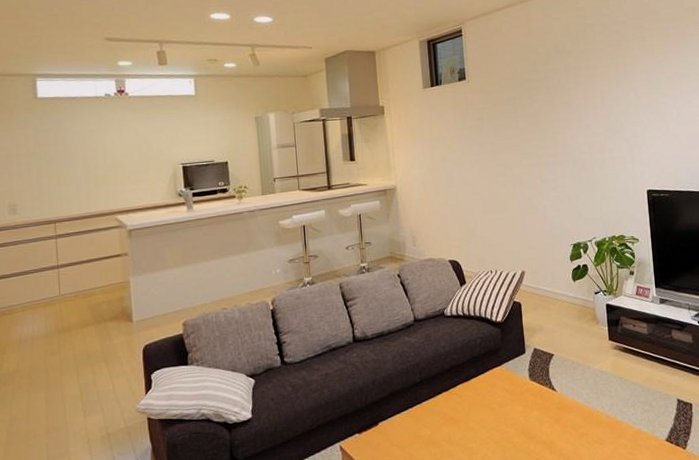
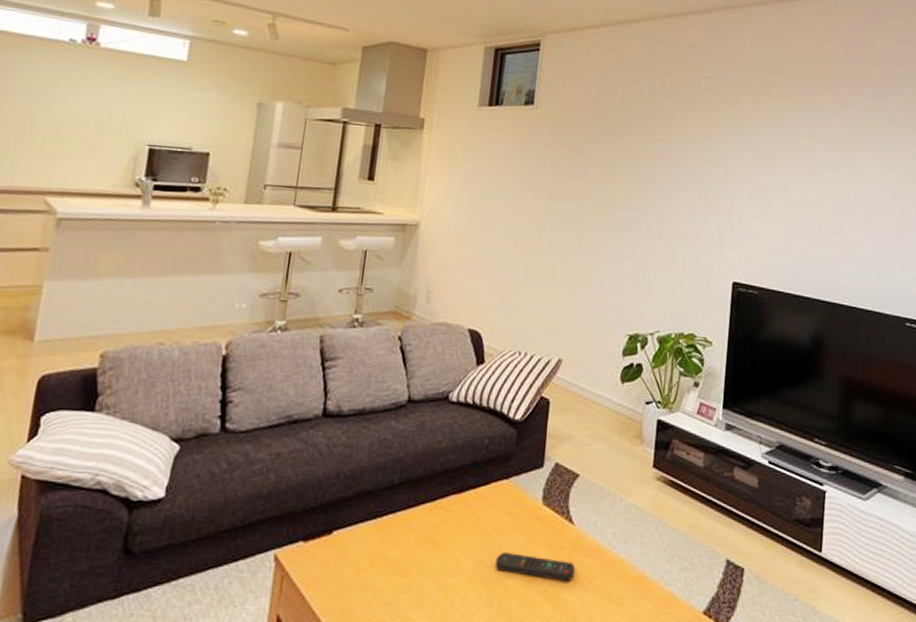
remote control: none [502,418,564,434] -> present [495,551,576,582]

